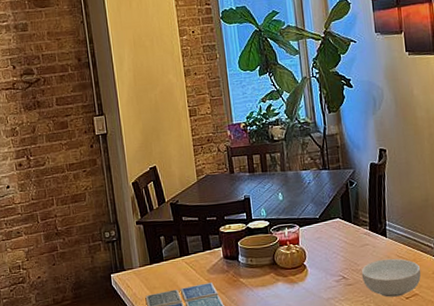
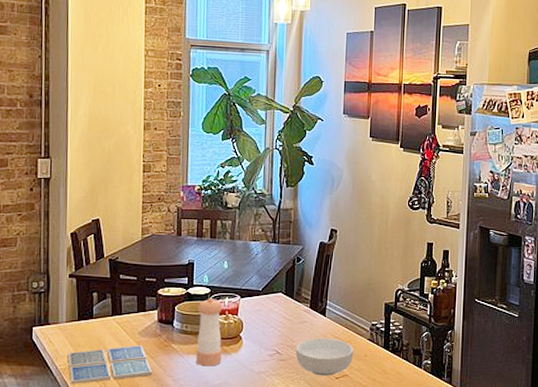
pepper shaker: none [259,230,290,298] -> present [196,298,223,366]

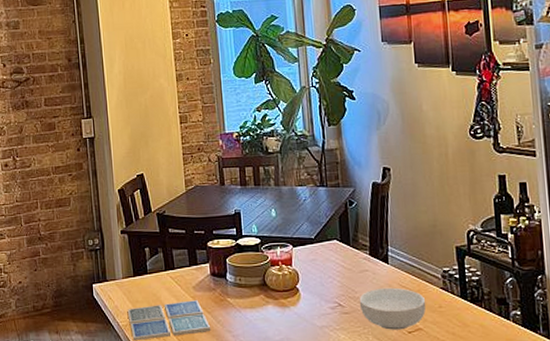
pepper shaker: present [196,298,223,366] -> none [249,249,281,321]

